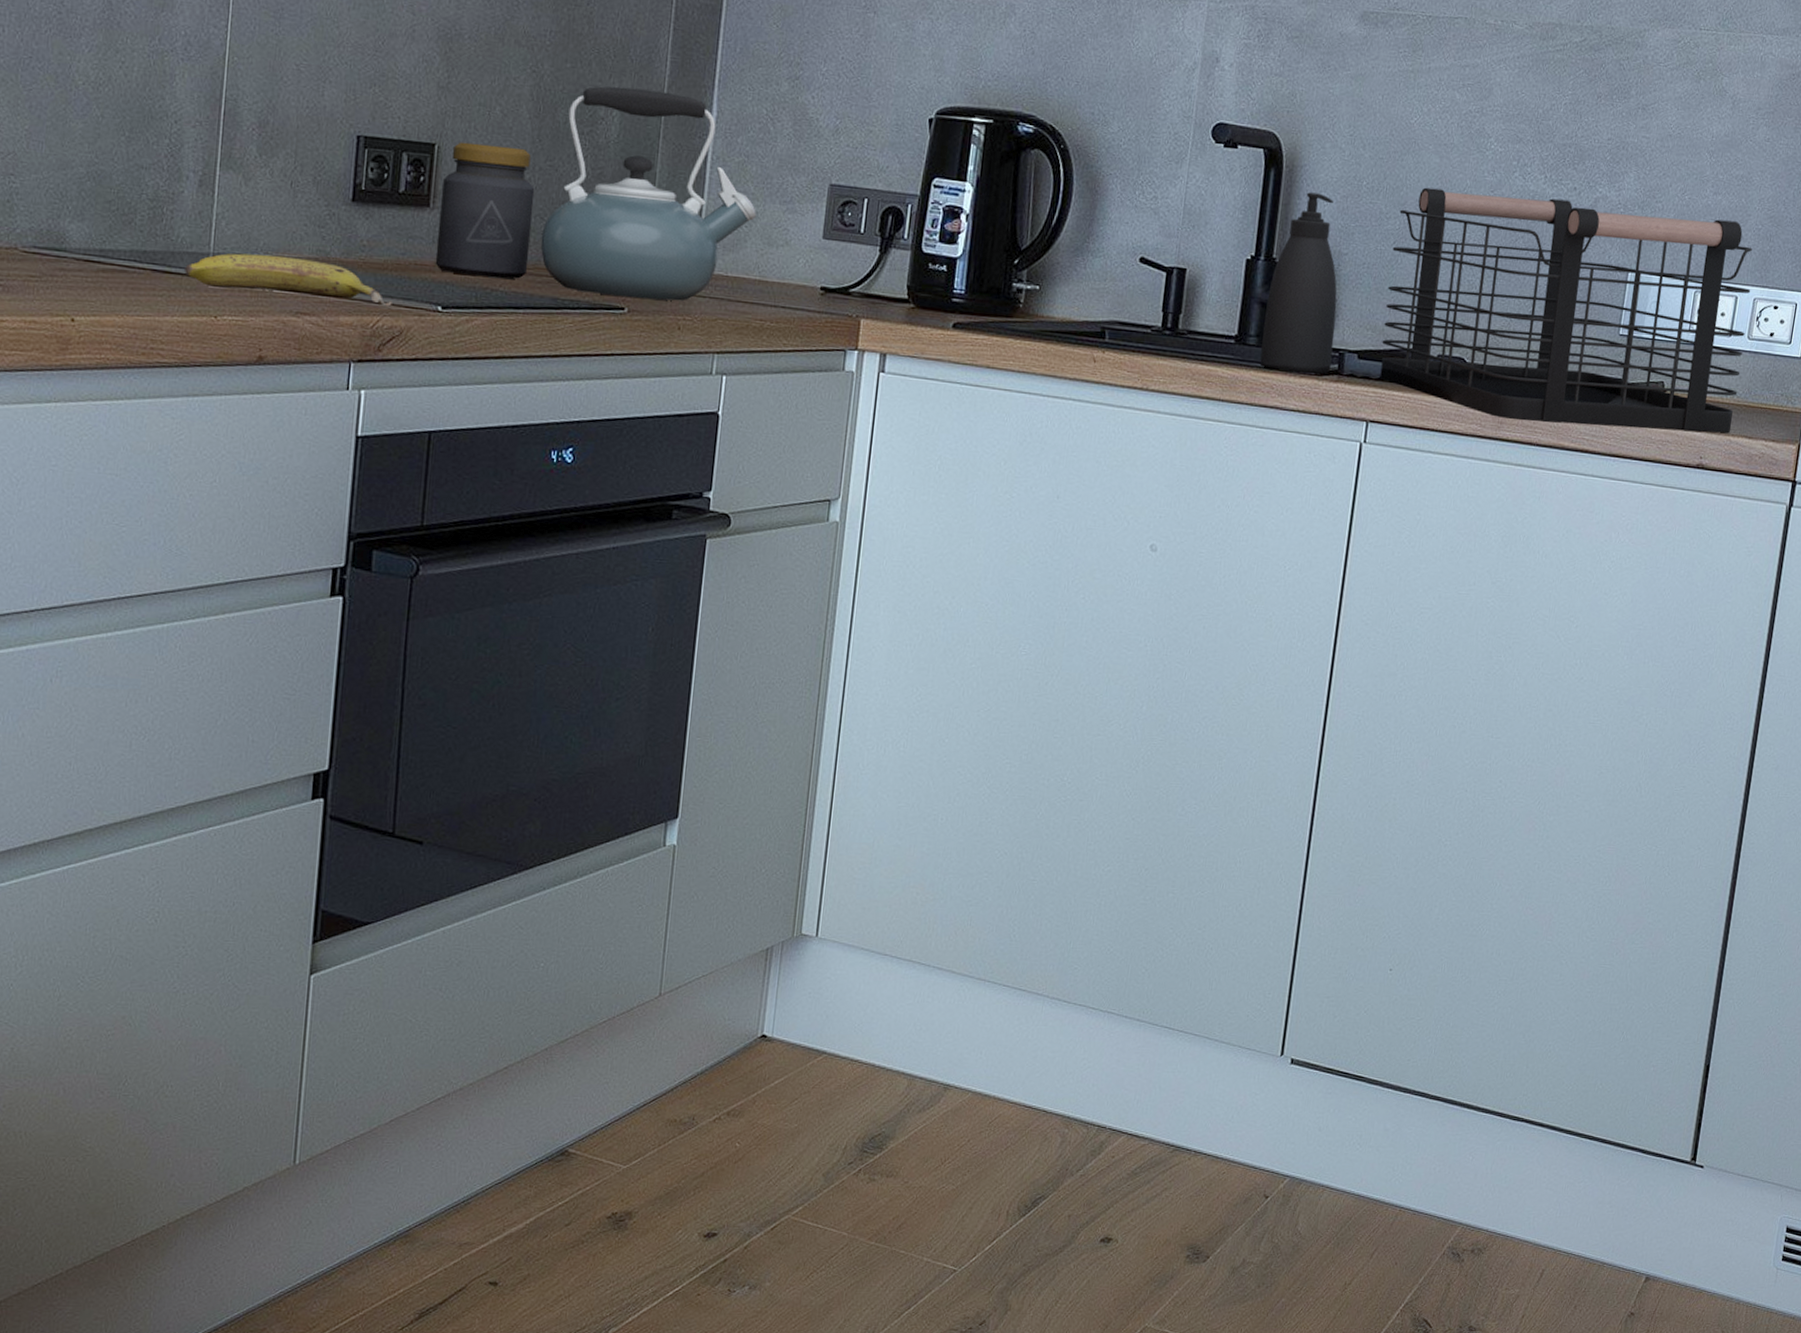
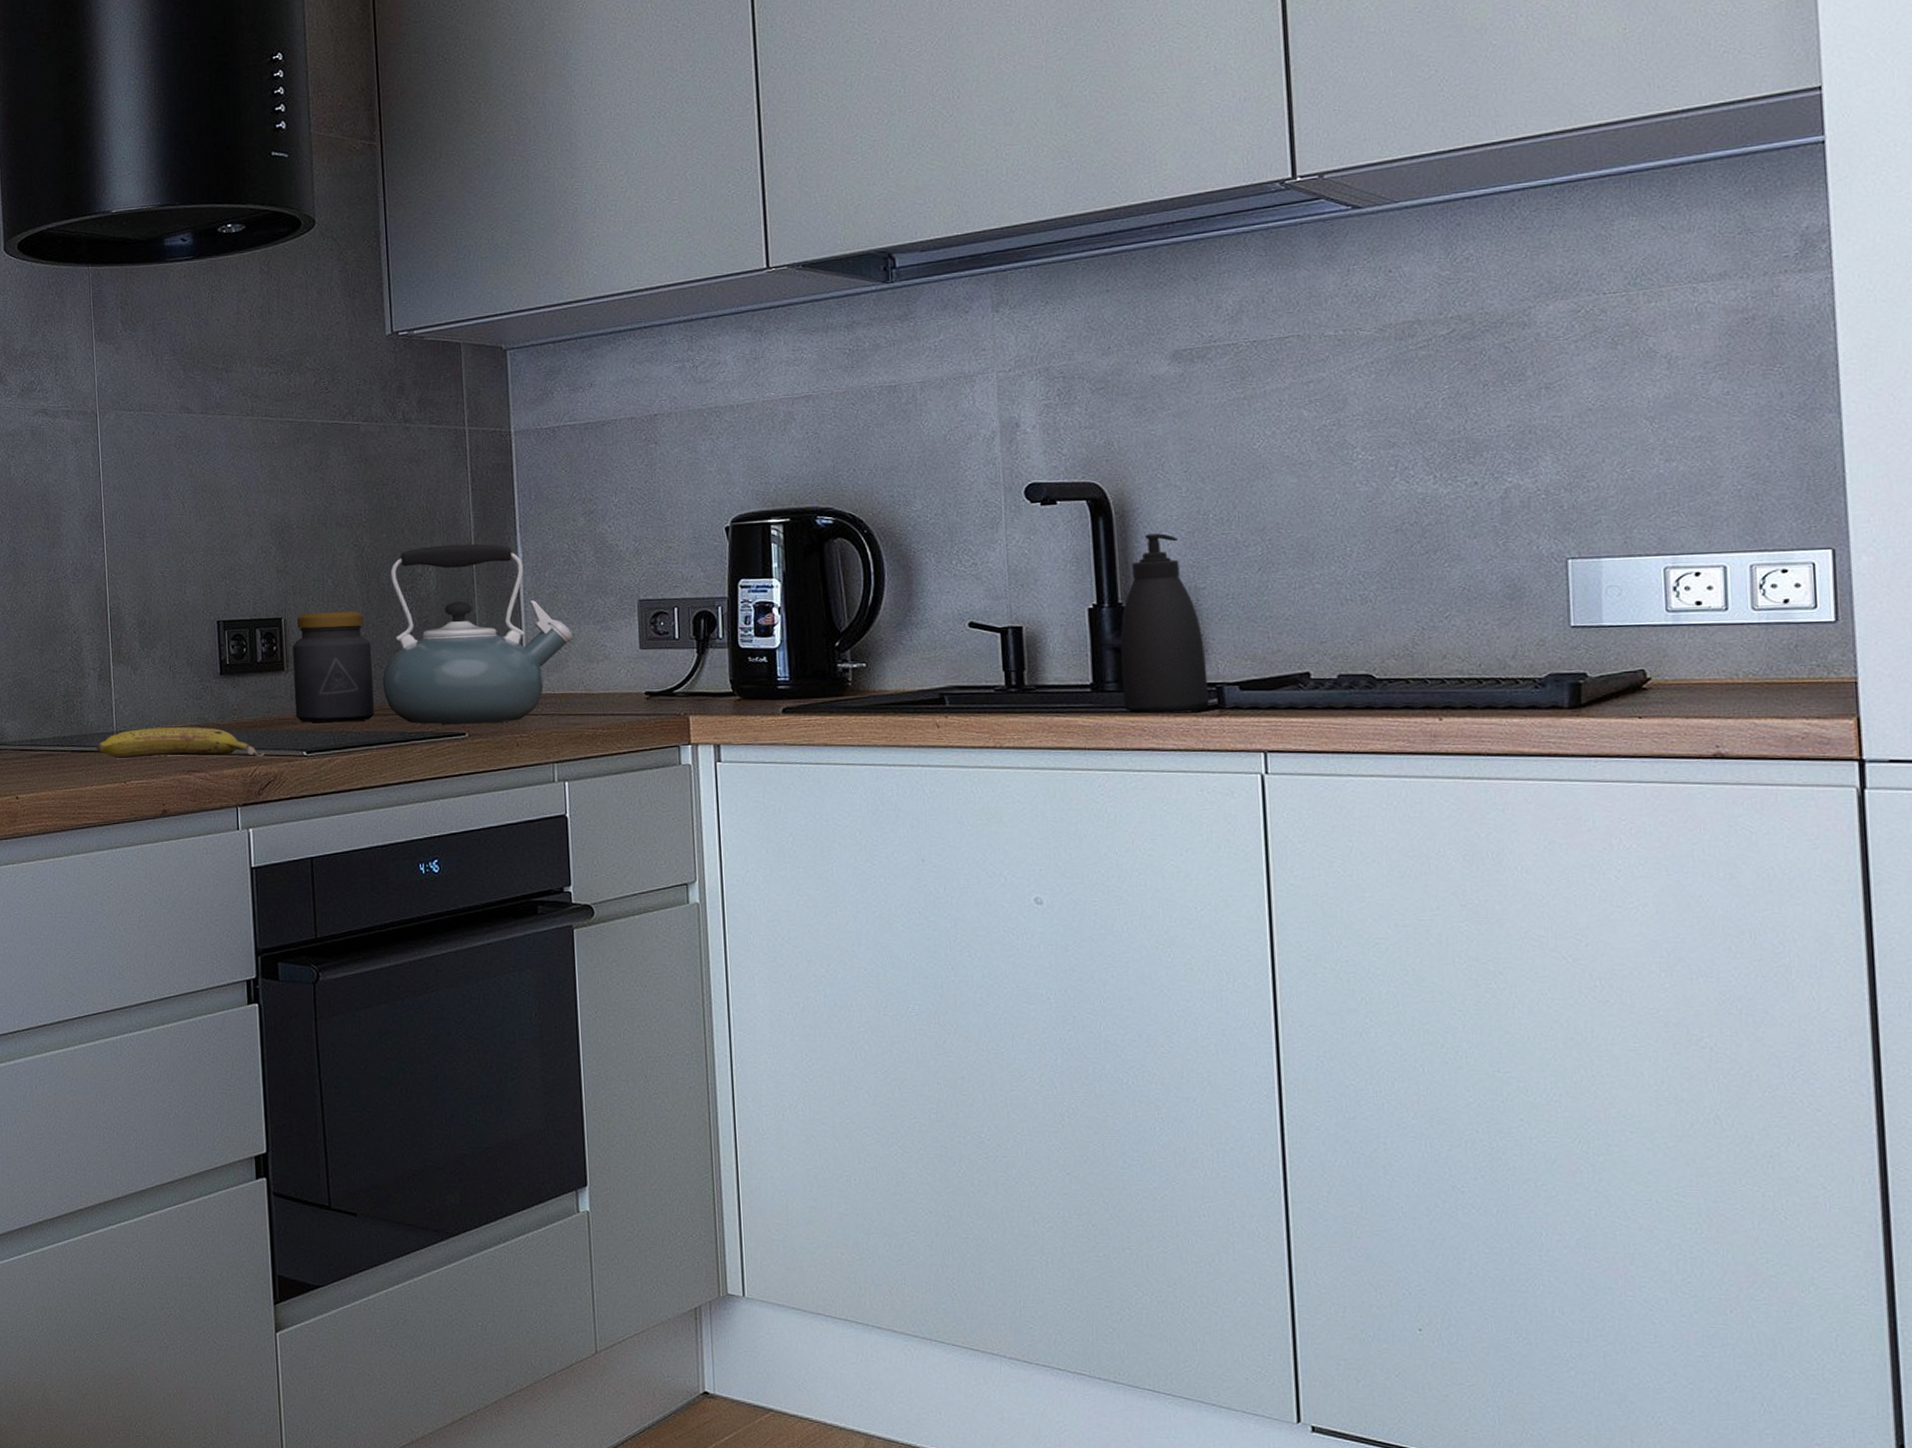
dish rack: present [1380,187,1752,434] -> none [1258,486,1754,732]

